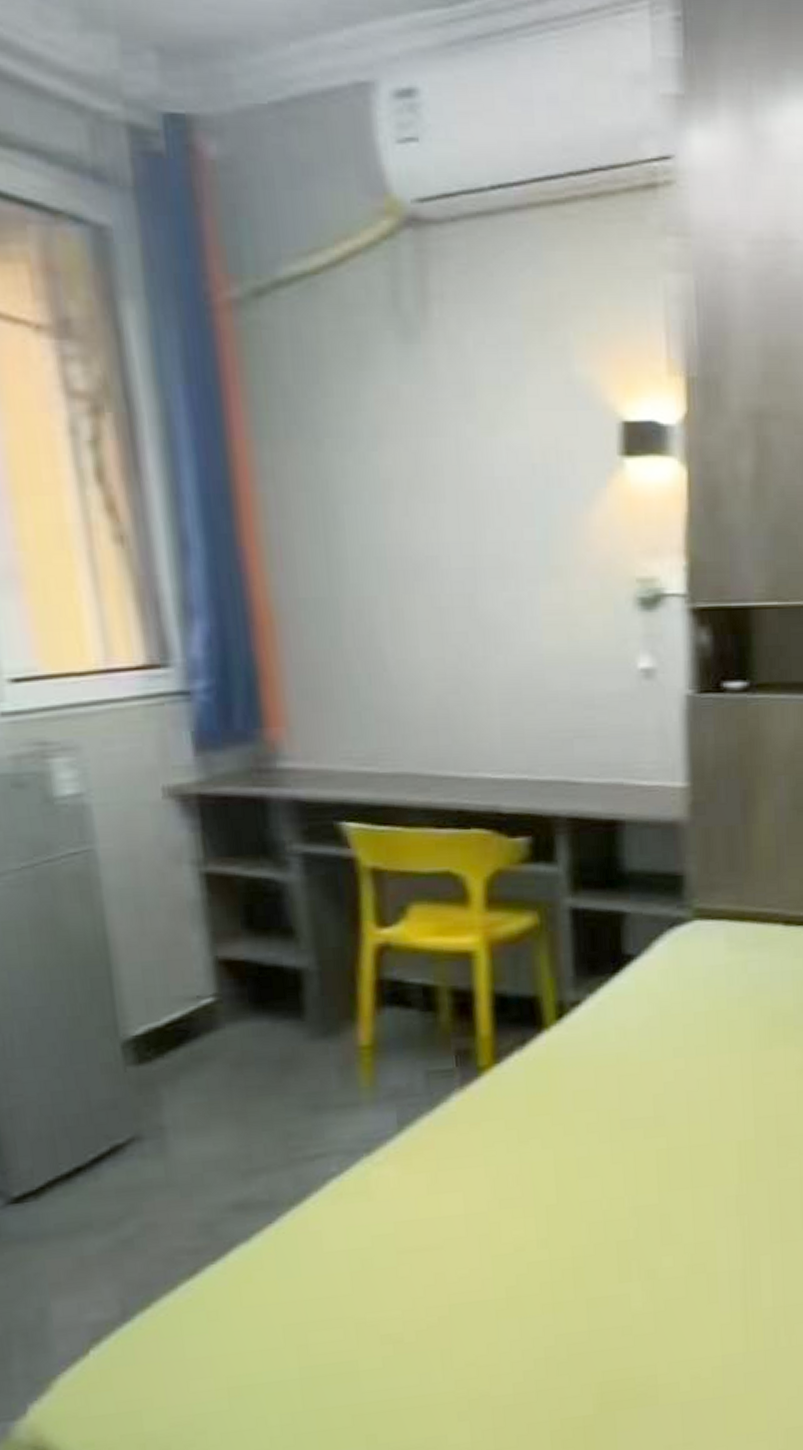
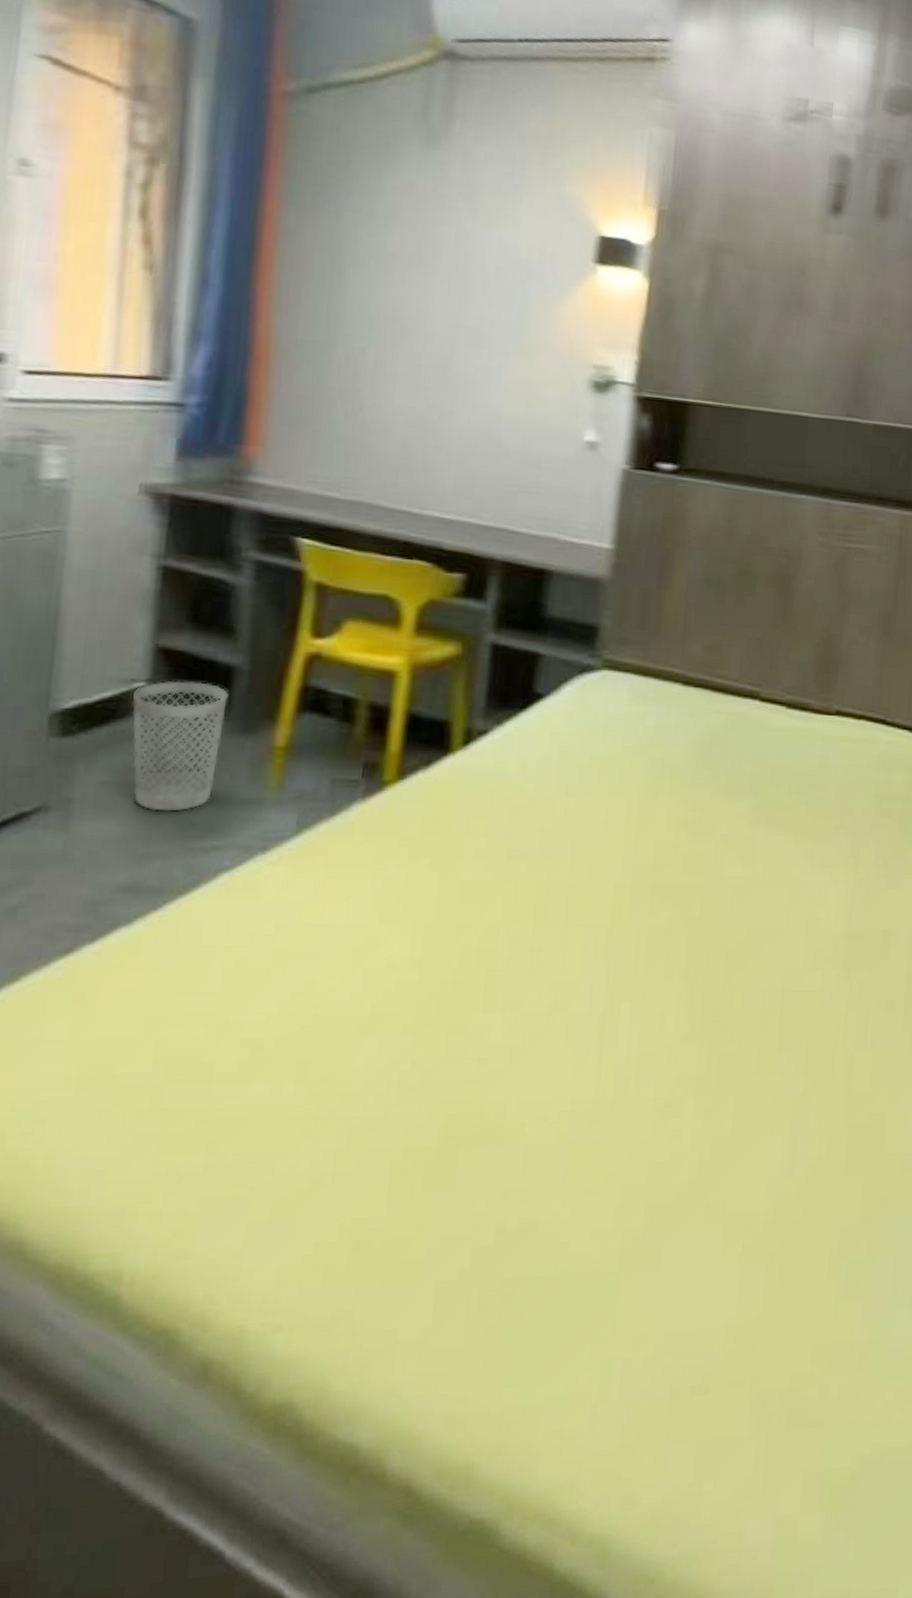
wastebasket: none [203,989,304,1127] -> present [132,680,228,812]

